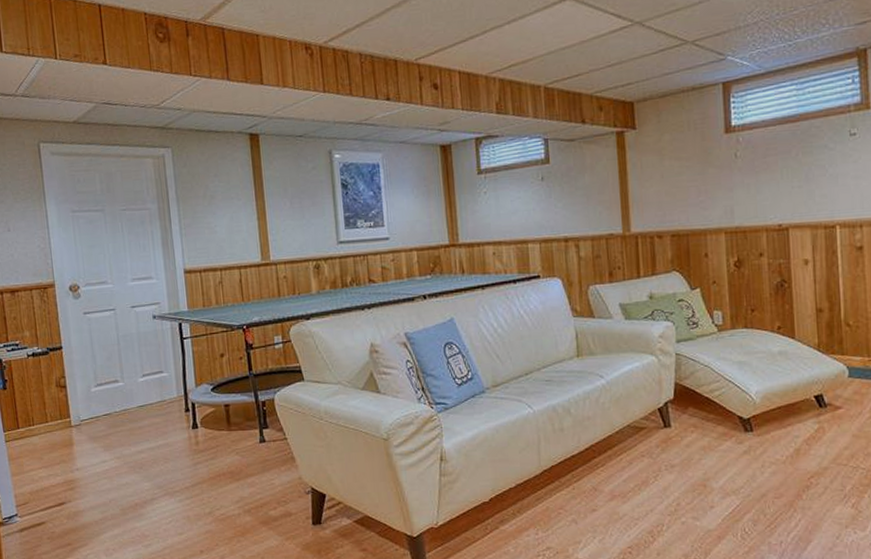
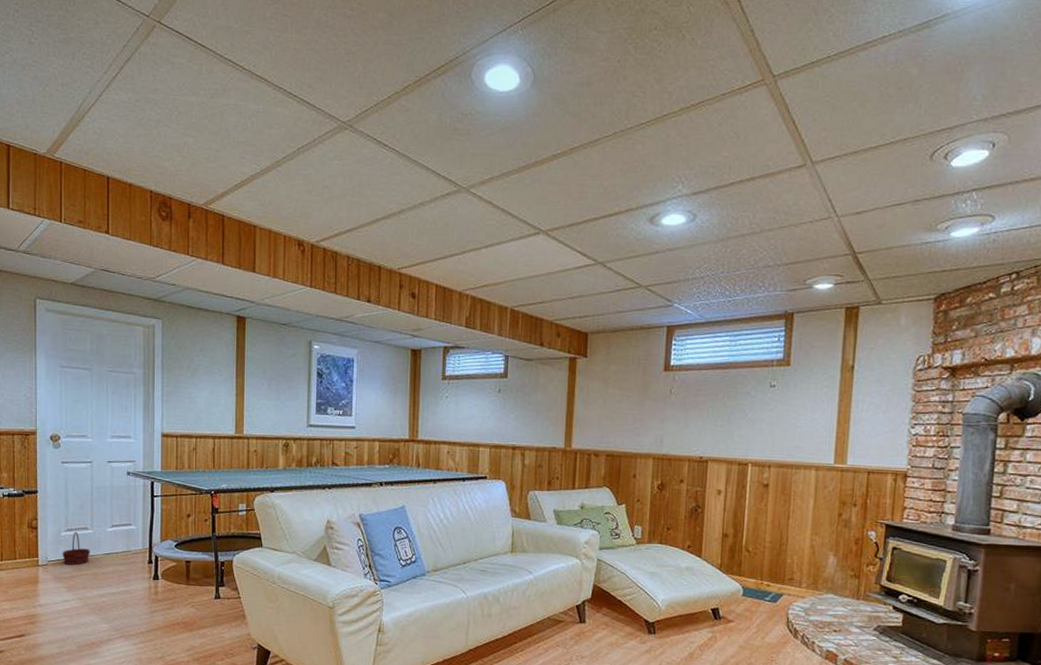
basket: none [94,385,124,422] -> present [62,531,90,565]

